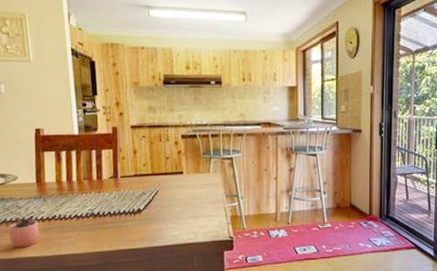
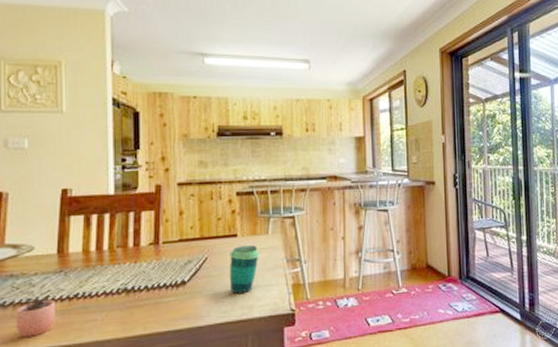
cup: none [177,181,203,222] -> present [230,244,261,294]

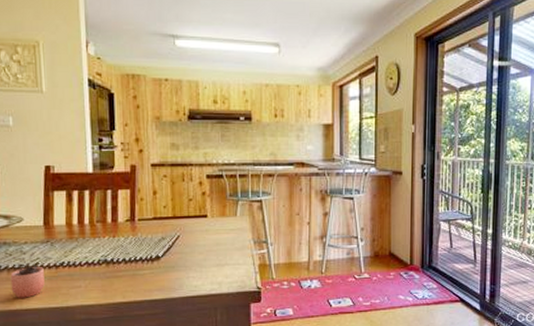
cup: present [230,244,261,294] -> none [200,225,229,271]

